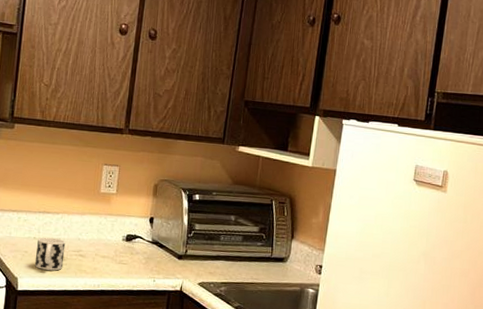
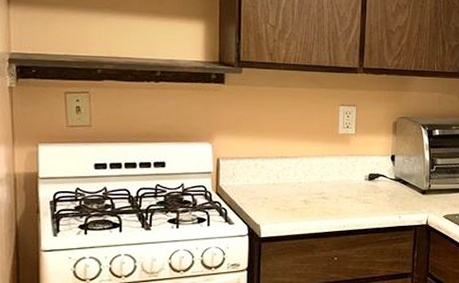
cup: present [34,237,66,271] -> none [276,182,307,215]

